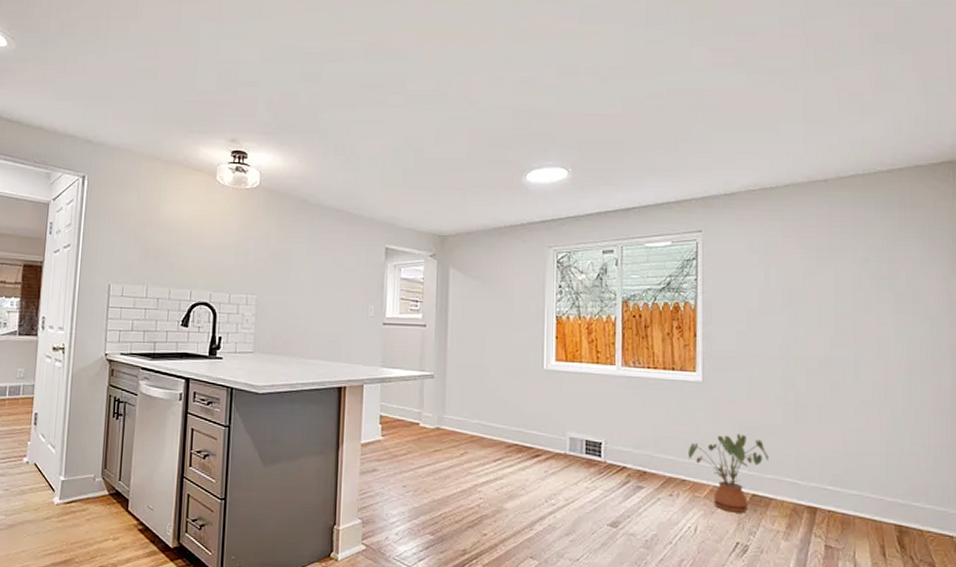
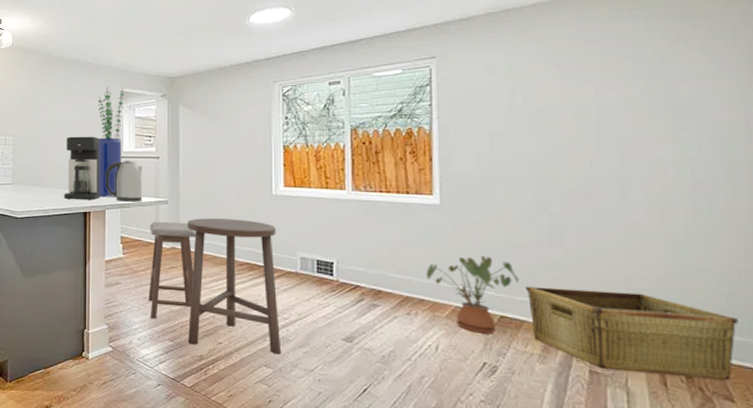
coffee maker: none [315,297,360,374] -> present [64,136,100,201]
vase: none [356,241,390,369] -> present [98,86,125,197]
kettle: none [364,327,407,376] -> present [105,160,143,202]
bar stool: none [409,398,463,511] -> present [148,221,196,320]
bar stool: none [451,394,548,545] -> present [187,218,282,355]
hamper: none [774,464,940,548] -> present [526,286,738,380]

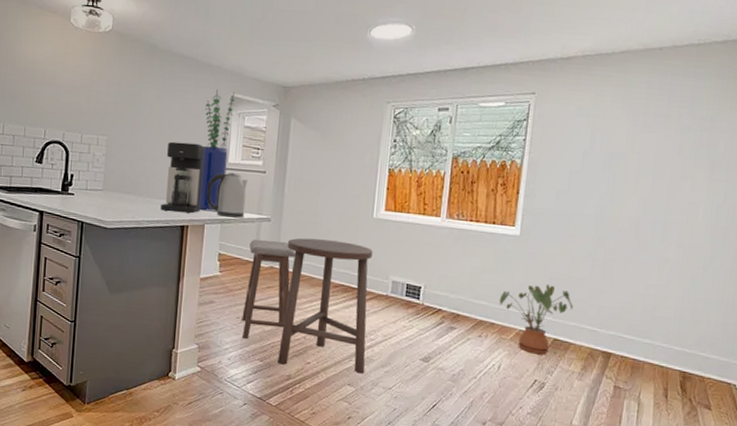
hamper: present [526,286,738,380] -> none [577,313,725,393]

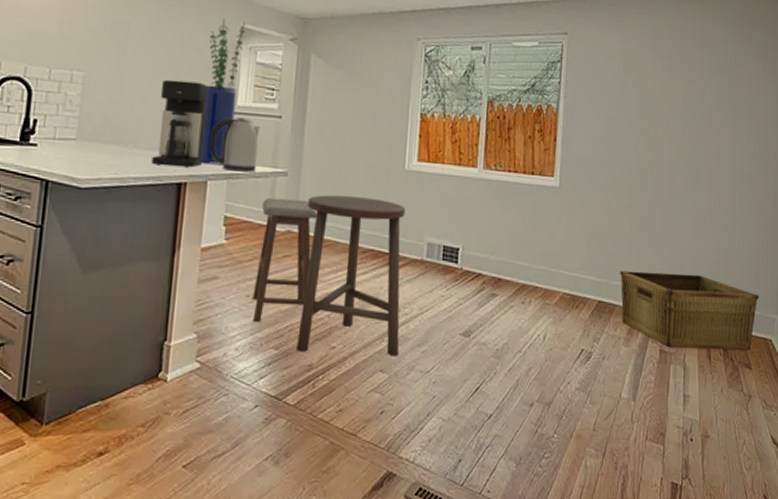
house plant: present [499,285,573,355] -> none [541,241,615,320]
hamper: none [577,313,725,393] -> present [620,270,759,350]

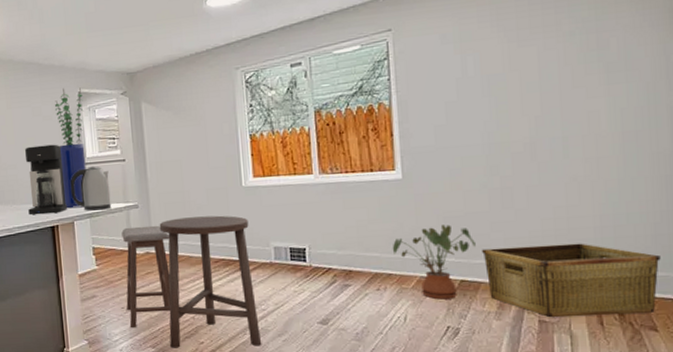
house plant: none [541,241,615,320] -> present [392,225,476,300]

